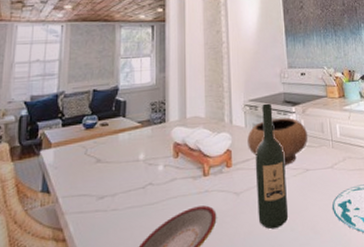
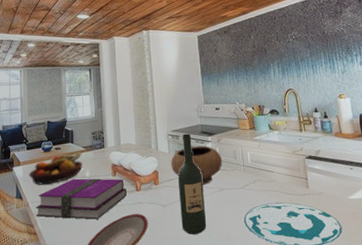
fruit bowl: none [62,128,136,173] -> present [29,152,83,185]
hardback book: none [66,161,191,217] -> present [35,178,127,220]

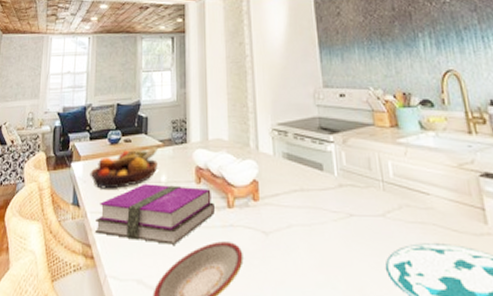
bowl: present [171,145,222,185] -> none [276,148,350,206]
wine bottle: present [178,133,207,235] -> none [286,129,329,283]

